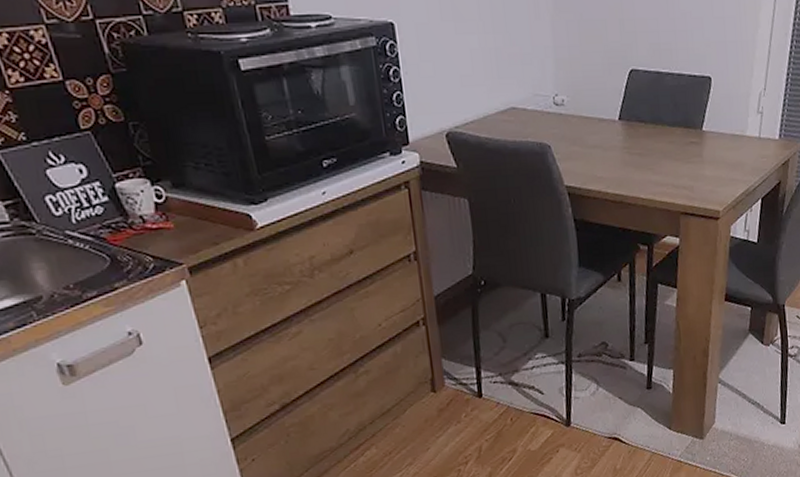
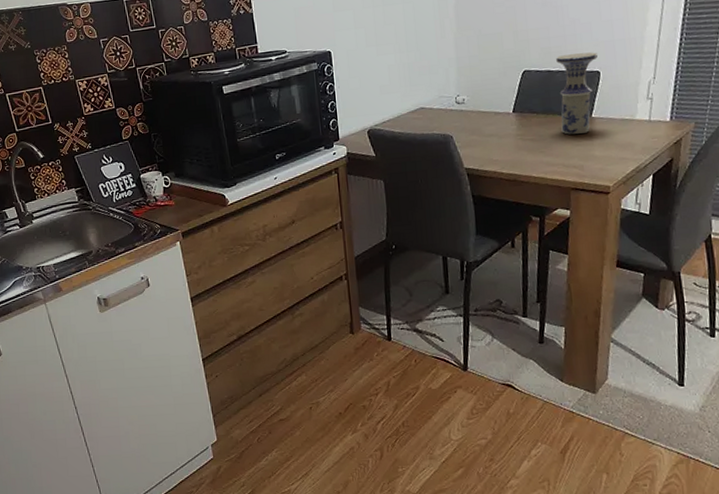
vase: none [666,53,709,150] -> present [556,52,598,135]

